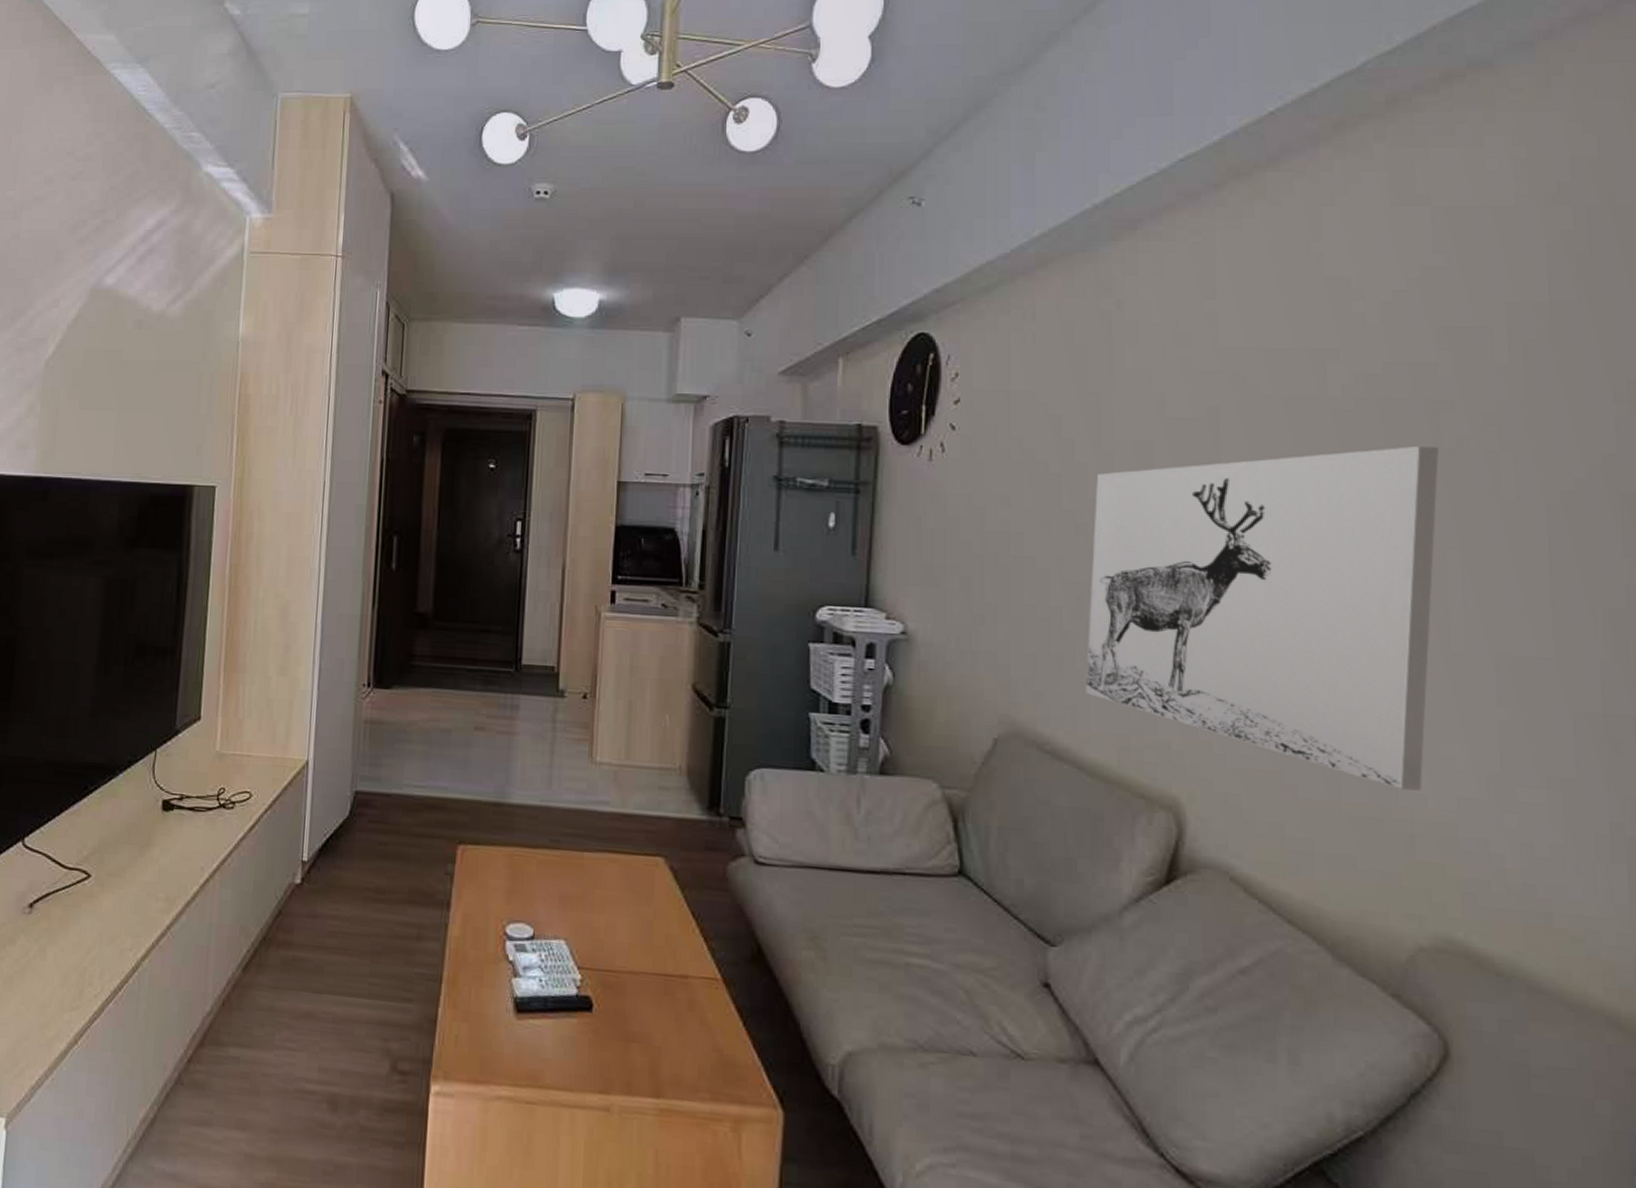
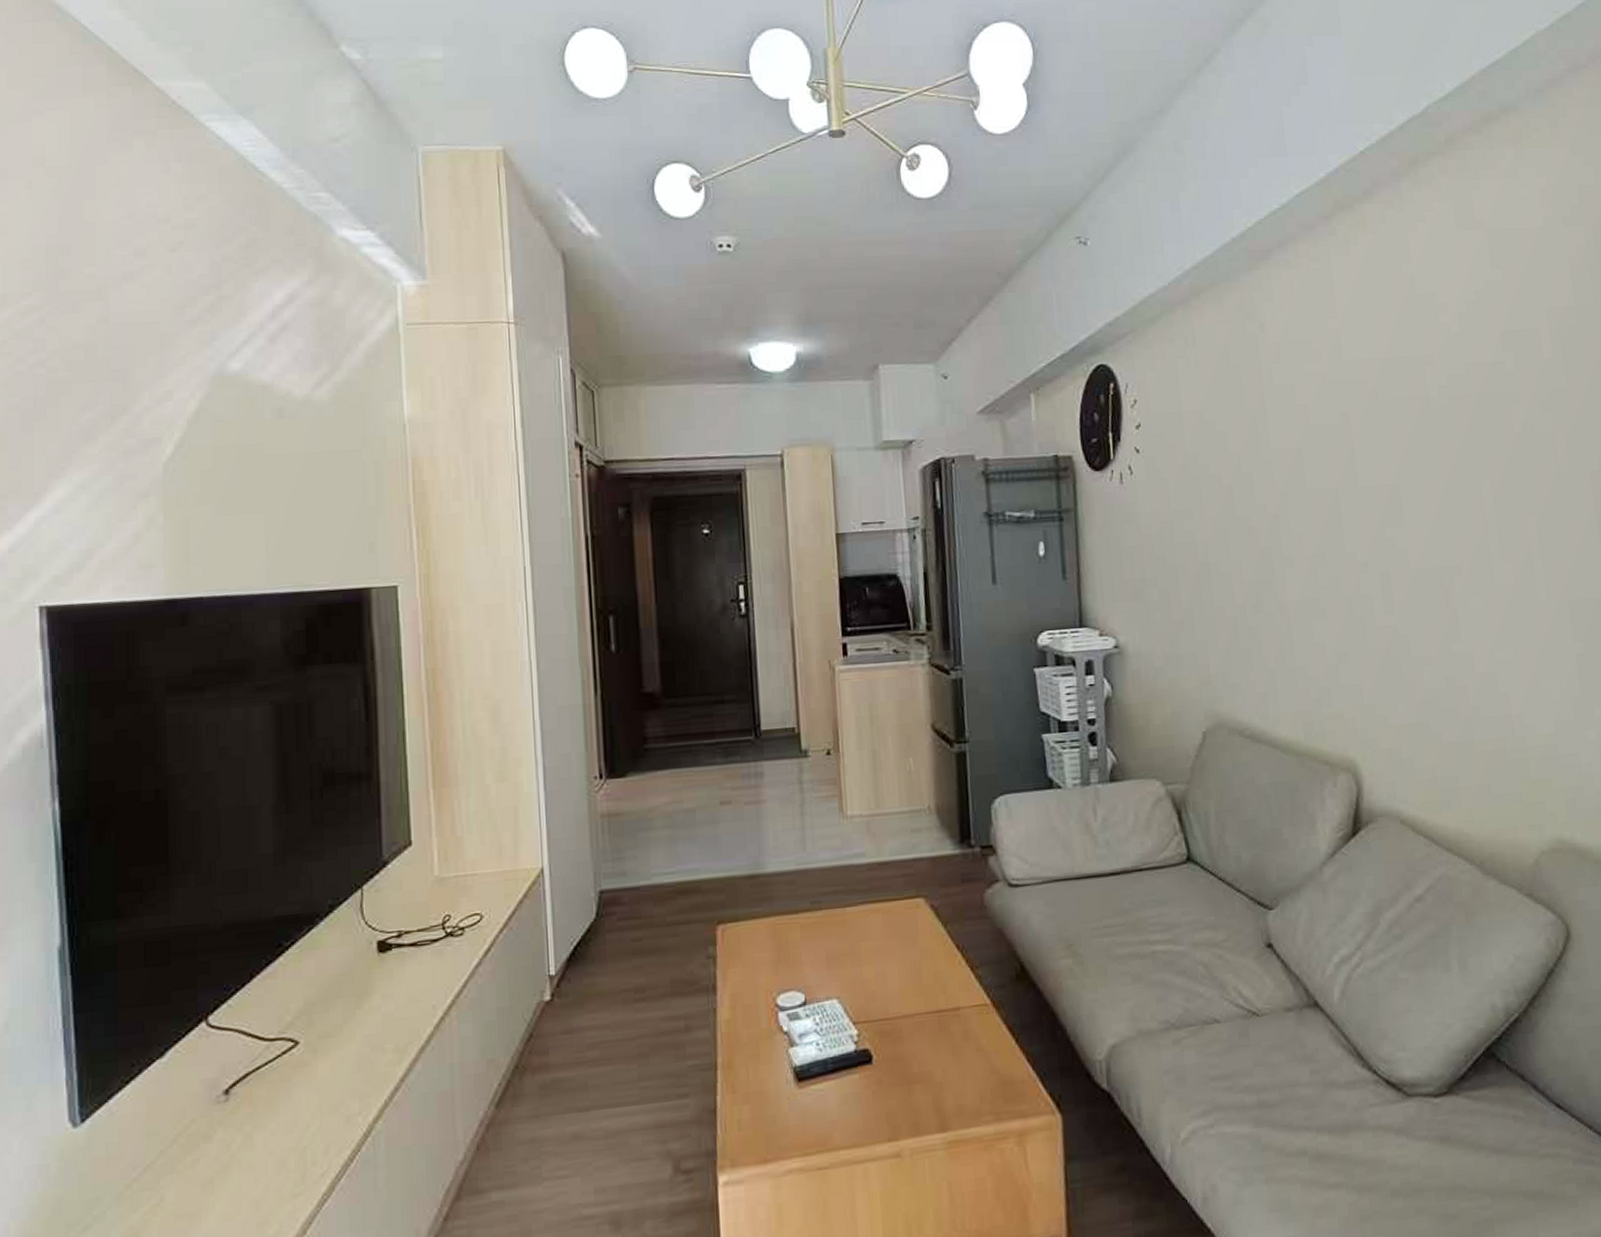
wall art: present [1085,445,1439,791] -> none [1260,432,1530,723]

